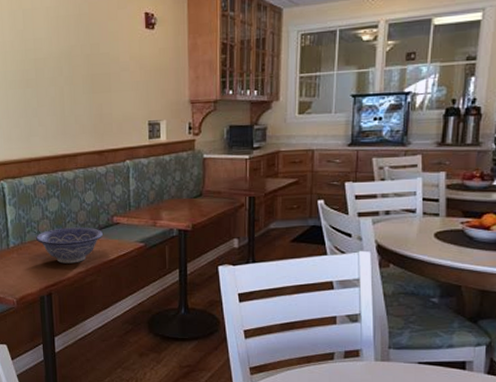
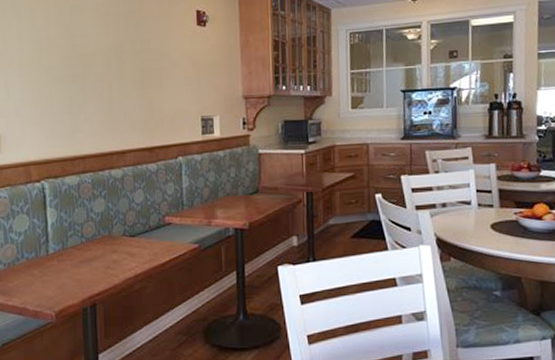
decorative bowl: present [35,227,104,264] -> none [78,228,155,270]

